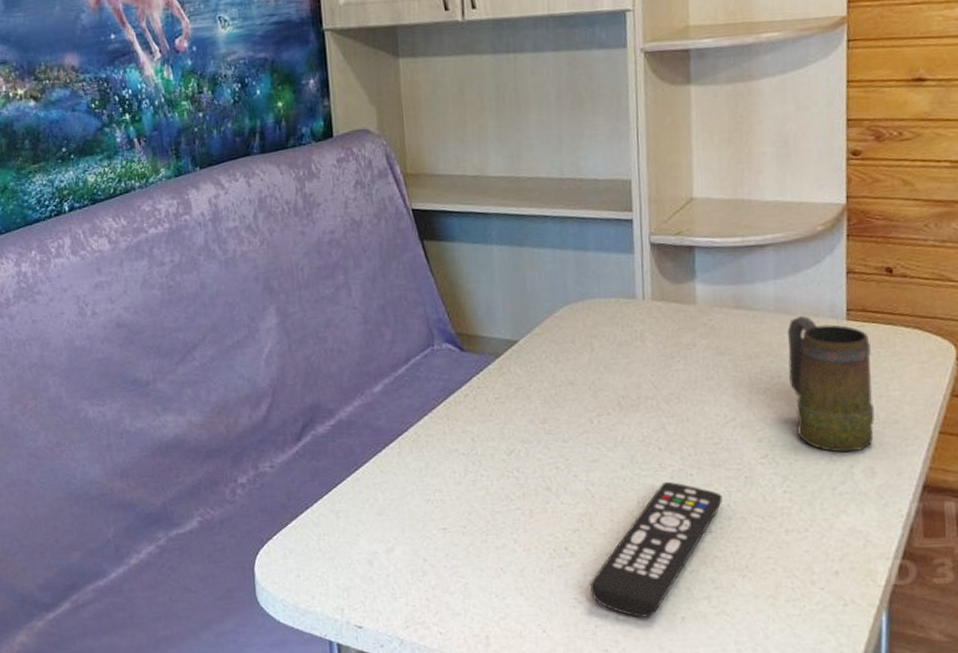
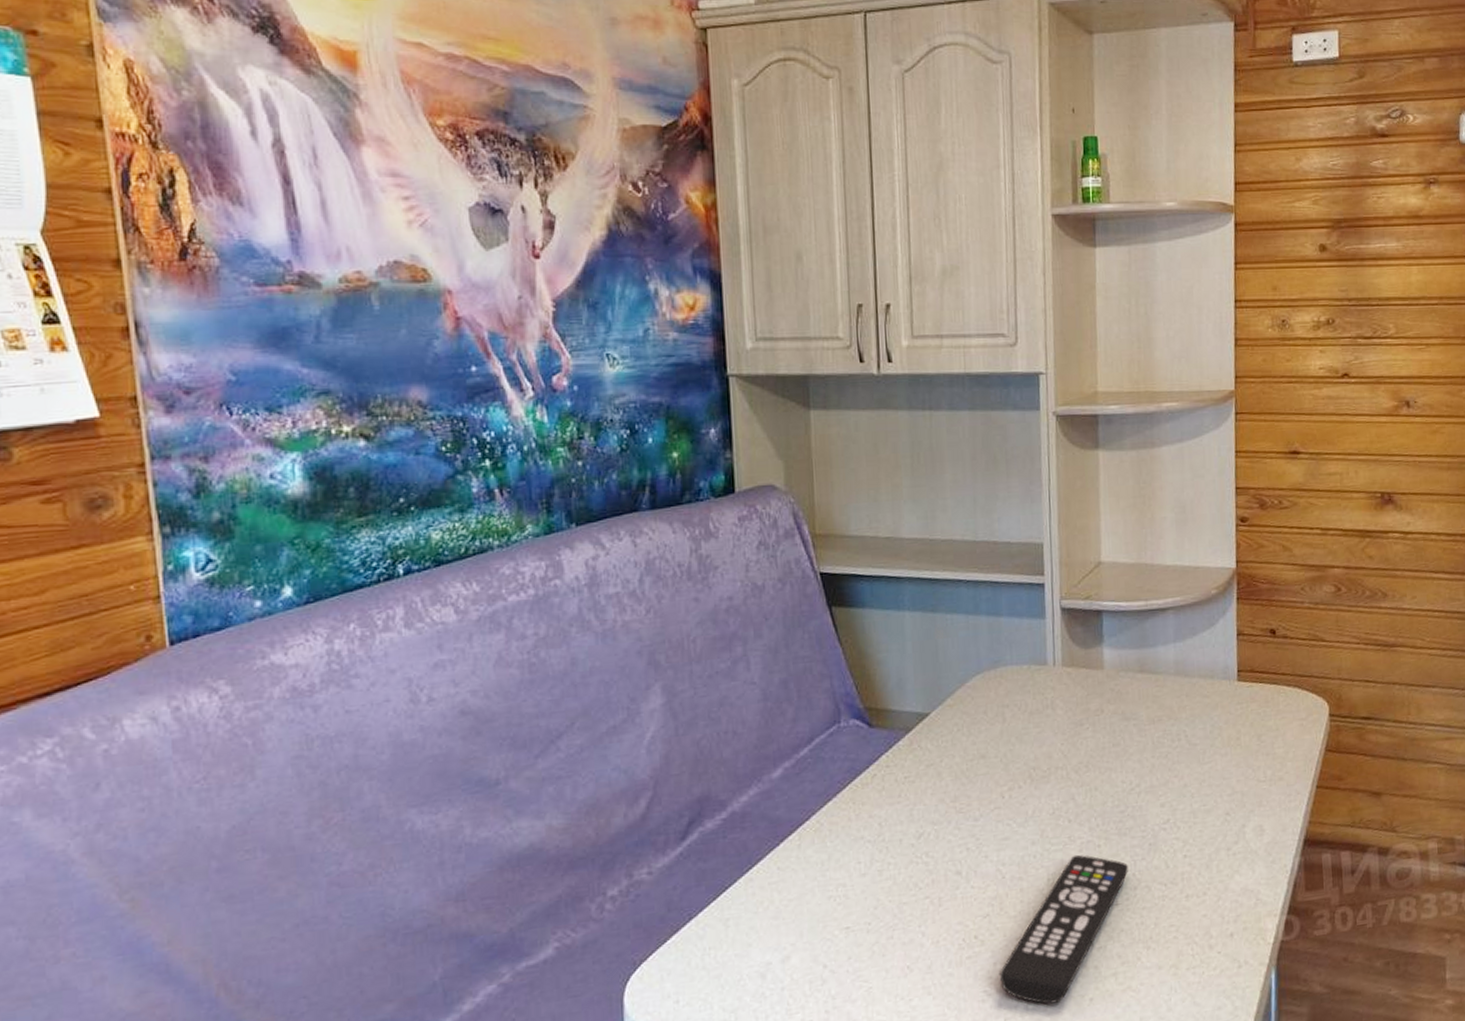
mug: present [788,316,876,453] -> none [1187,678,1264,813]

